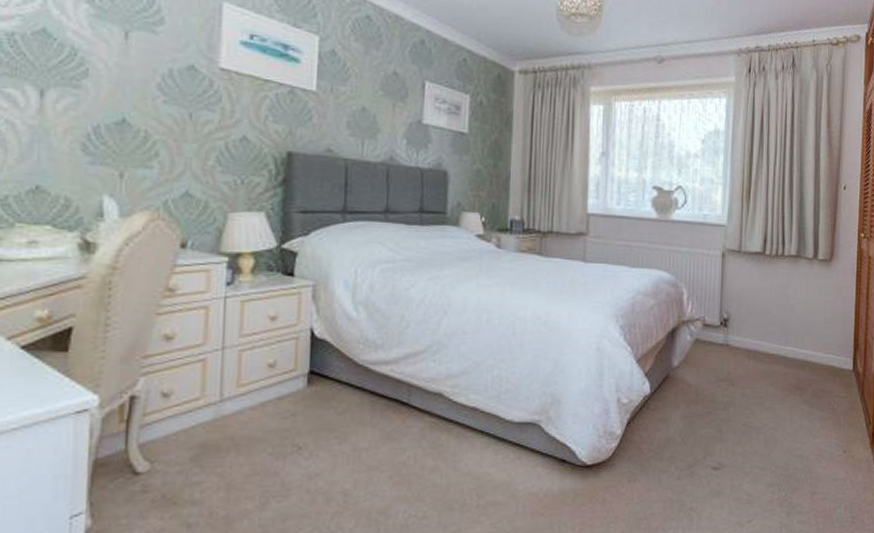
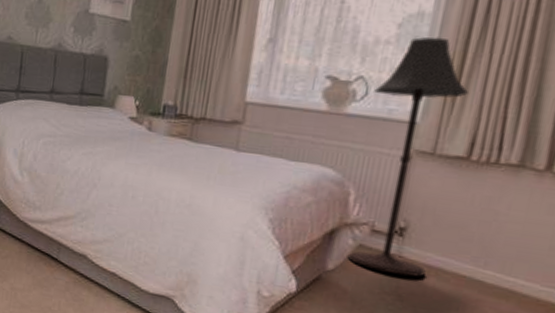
floor lamp: none [687,151,758,362] -> present [347,37,470,277]

